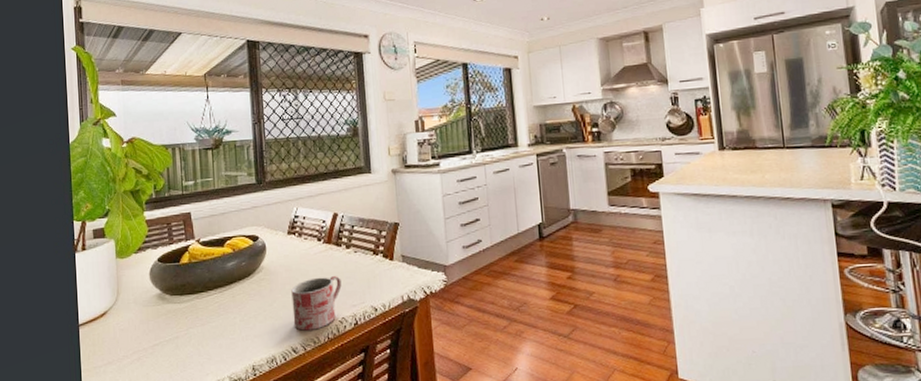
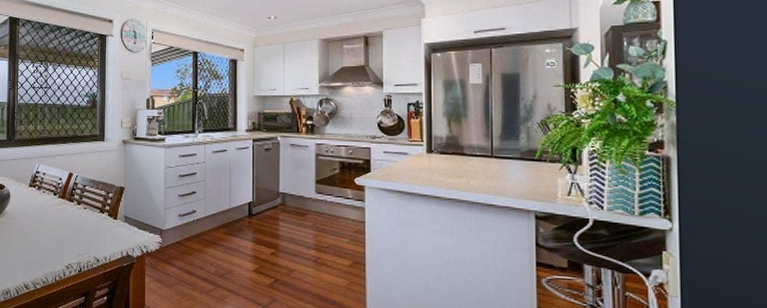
mug: present [291,275,342,331] -> none [27,226,71,271]

